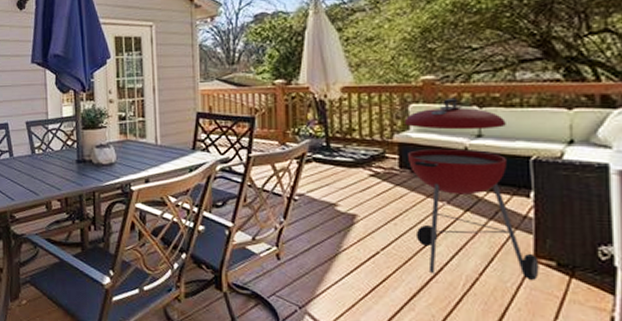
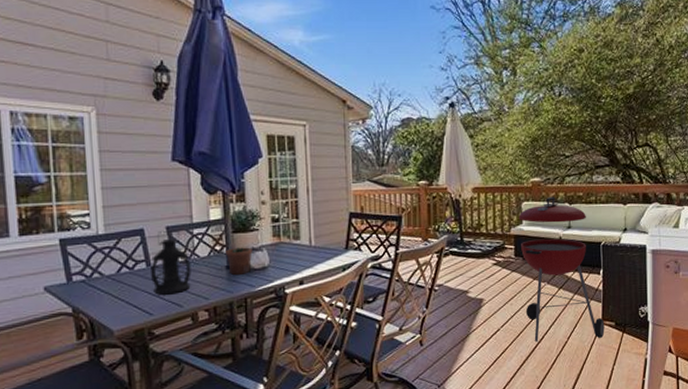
lantern: none [12,126,46,183] -> present [149,231,192,295]
planter: none [75,143,101,170] -> present [224,247,253,276]

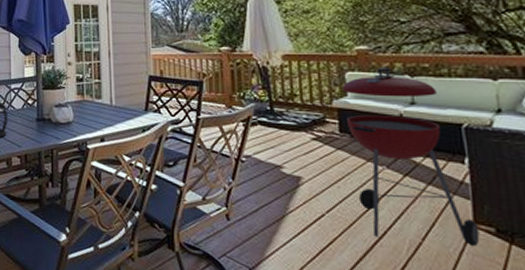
planter: present [224,247,253,276] -> none [35,102,59,128]

